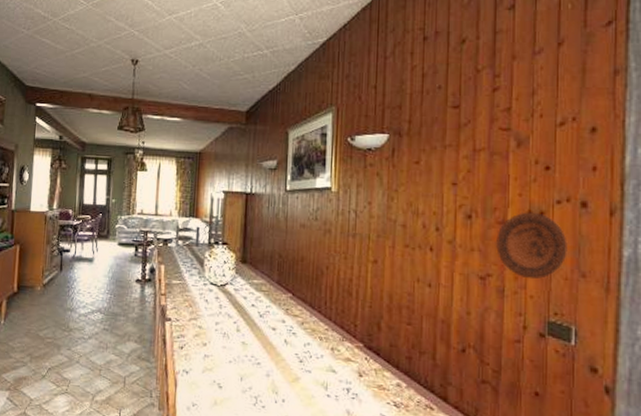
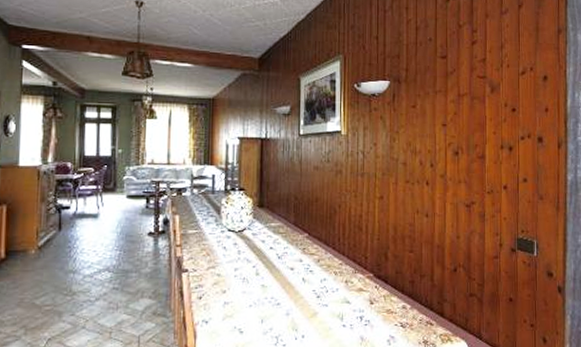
decorative plate: present [495,212,569,280] -> none [477,147,531,204]

